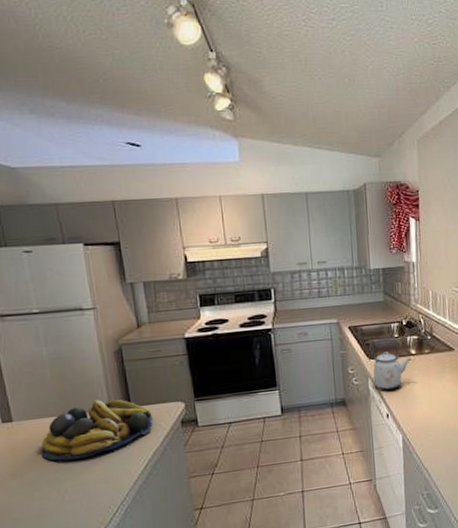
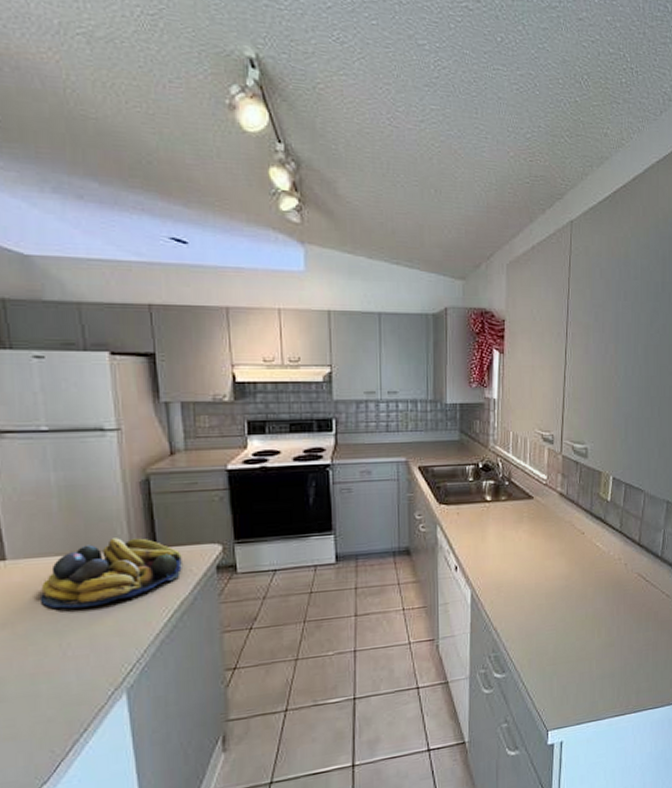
kettle: present [372,338,412,390] -> none [442,482,486,539]

